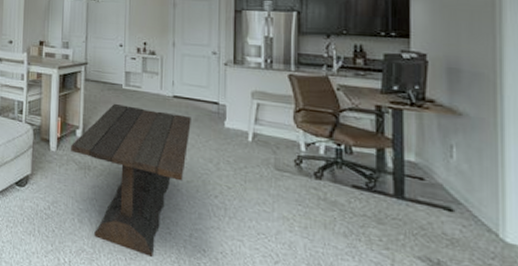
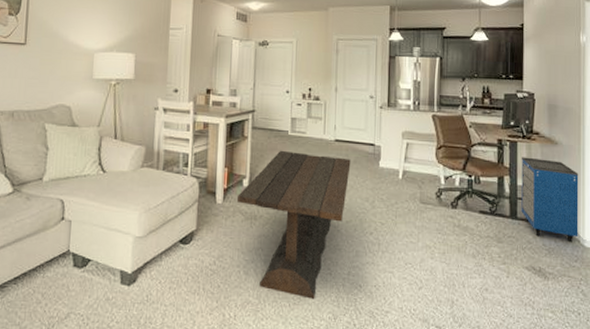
cabinet: none [410,127,496,236] -> present [521,157,579,243]

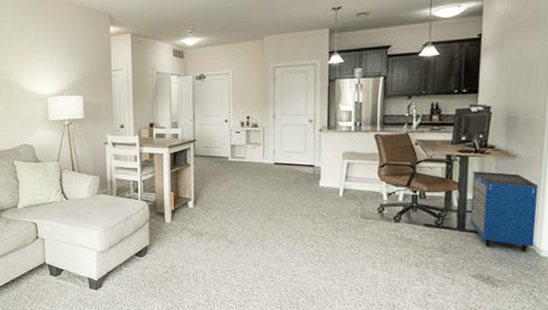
coffee table: present [237,150,351,299] -> none [184,174,291,302]

